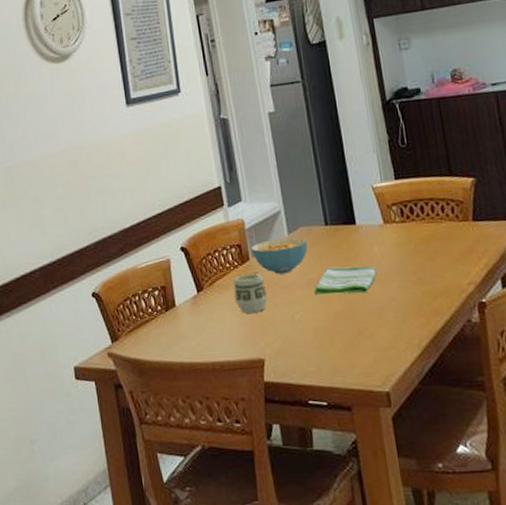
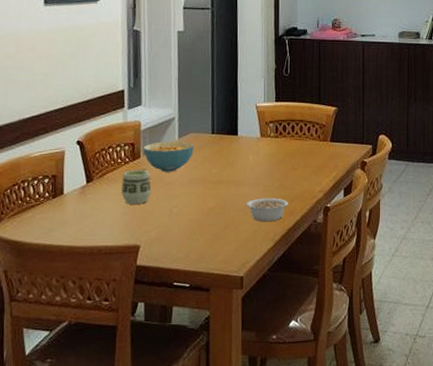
dish towel: present [313,265,377,295] -> none [193,169,248,194]
legume: none [378,295,431,325] -> present [245,198,288,222]

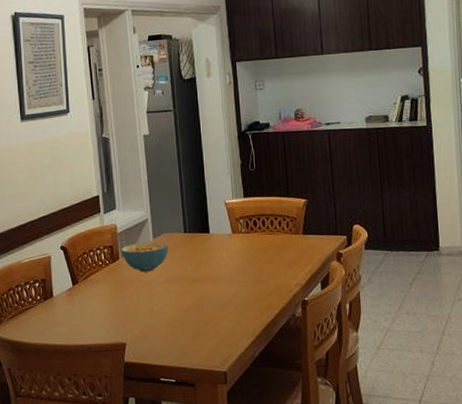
cup: present [121,170,152,205] -> none [104,271,133,304]
legume: present [245,198,288,222] -> none [223,293,265,318]

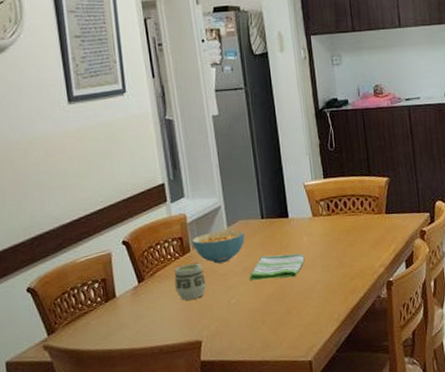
cup: none [104,271,133,304] -> present [174,263,207,301]
dish towel: none [171,267,223,291] -> present [249,253,305,281]

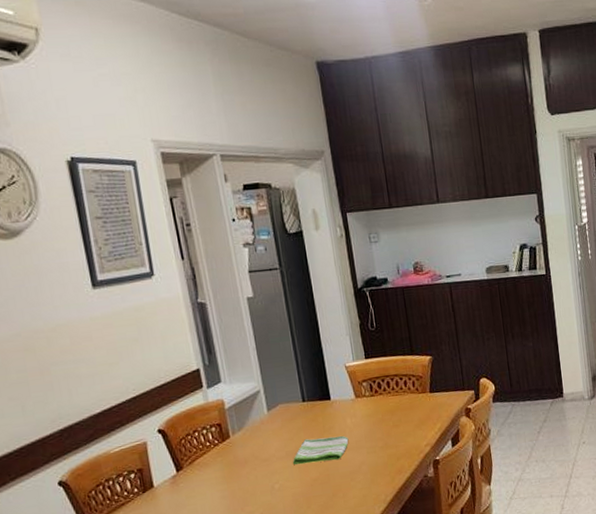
cup: present [174,263,207,301] -> none [214,449,249,488]
cereal bowl: present [192,230,245,264] -> none [231,414,287,449]

